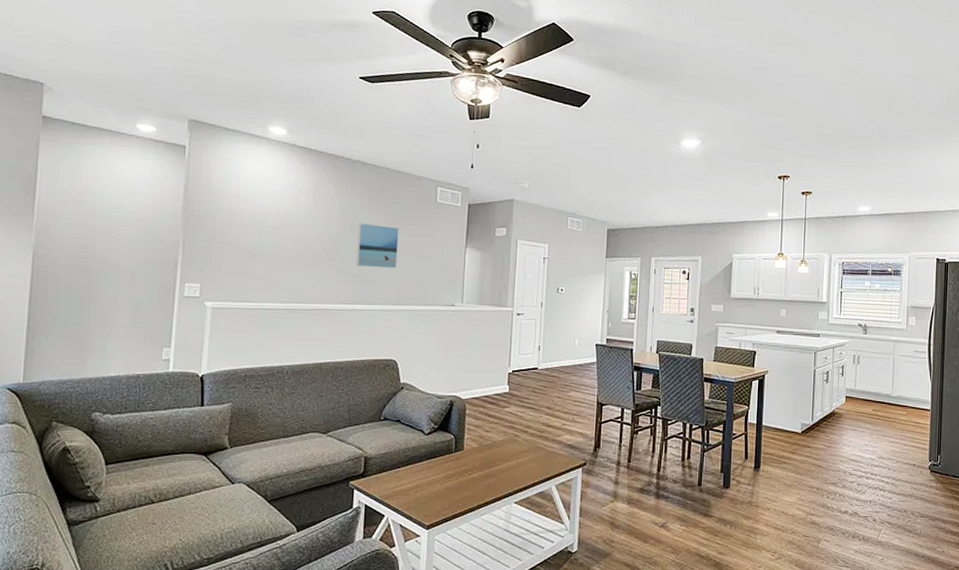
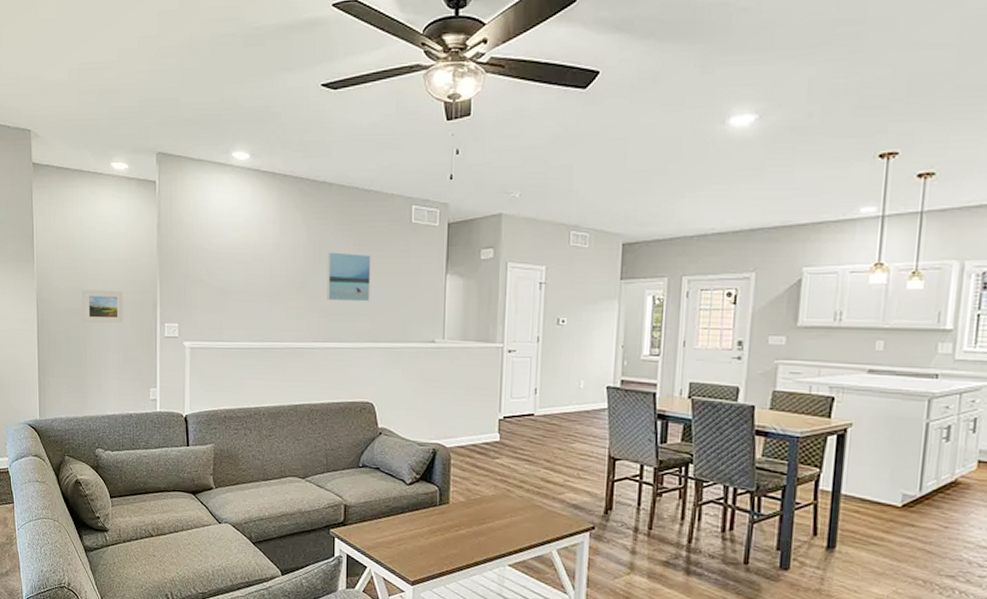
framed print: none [88,247,141,283] -> present [82,290,125,324]

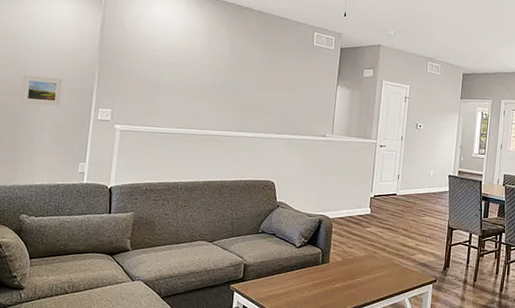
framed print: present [327,252,371,302] -> none [242,61,280,102]

